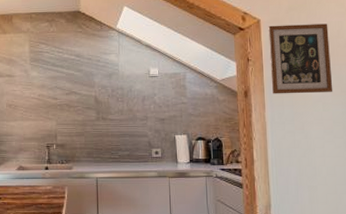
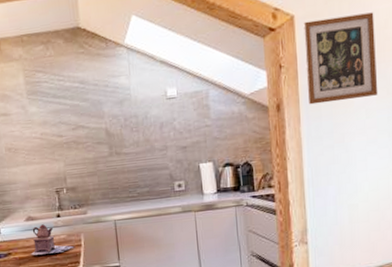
teapot: none [18,174,59,202] -> present [30,224,76,255]

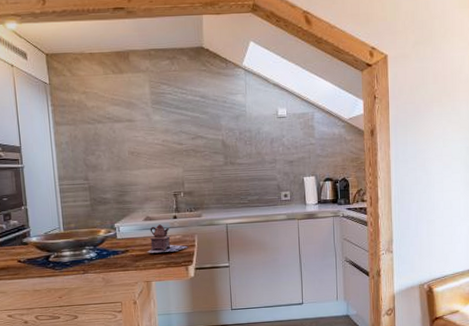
picture frame: present [303,12,378,105] -> none [395,58,453,132]

